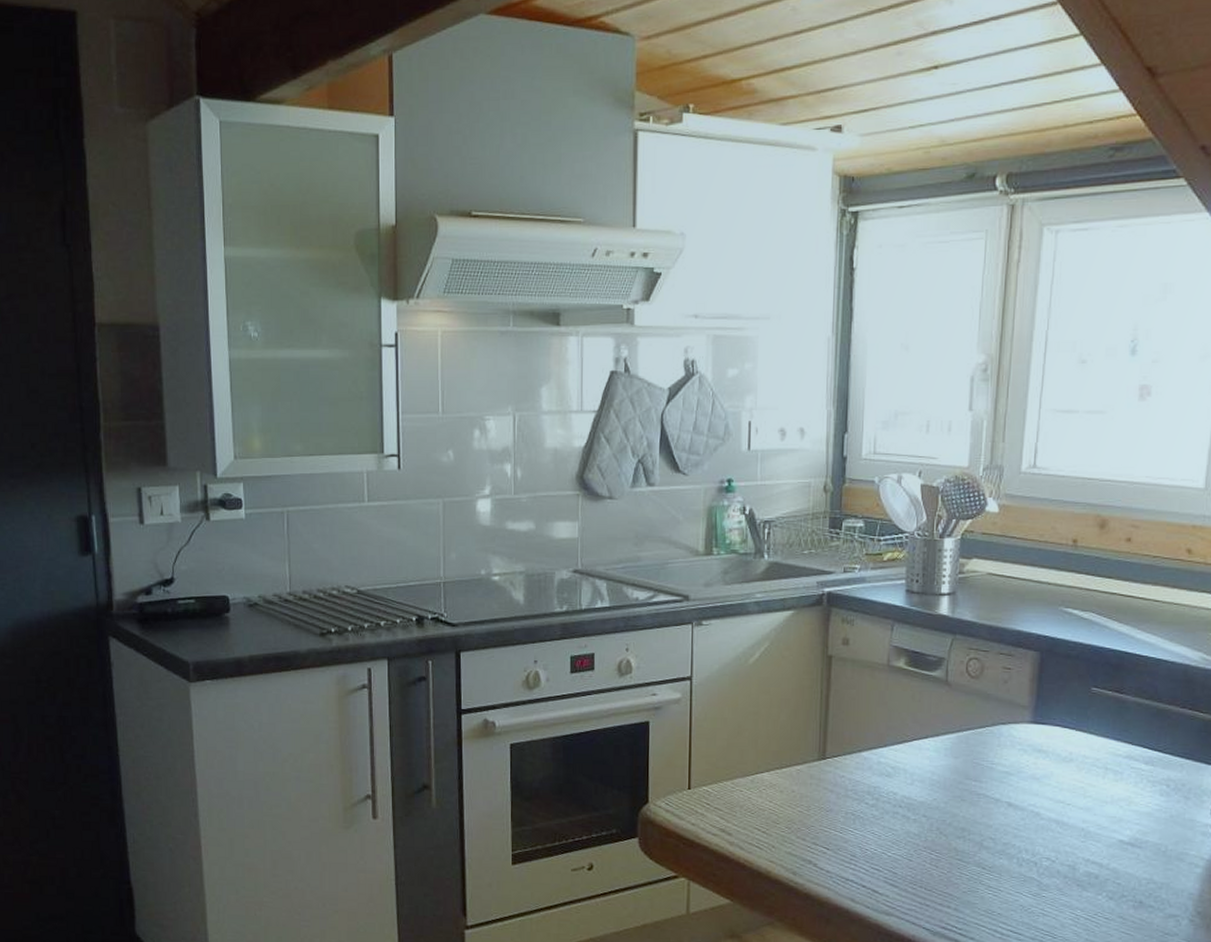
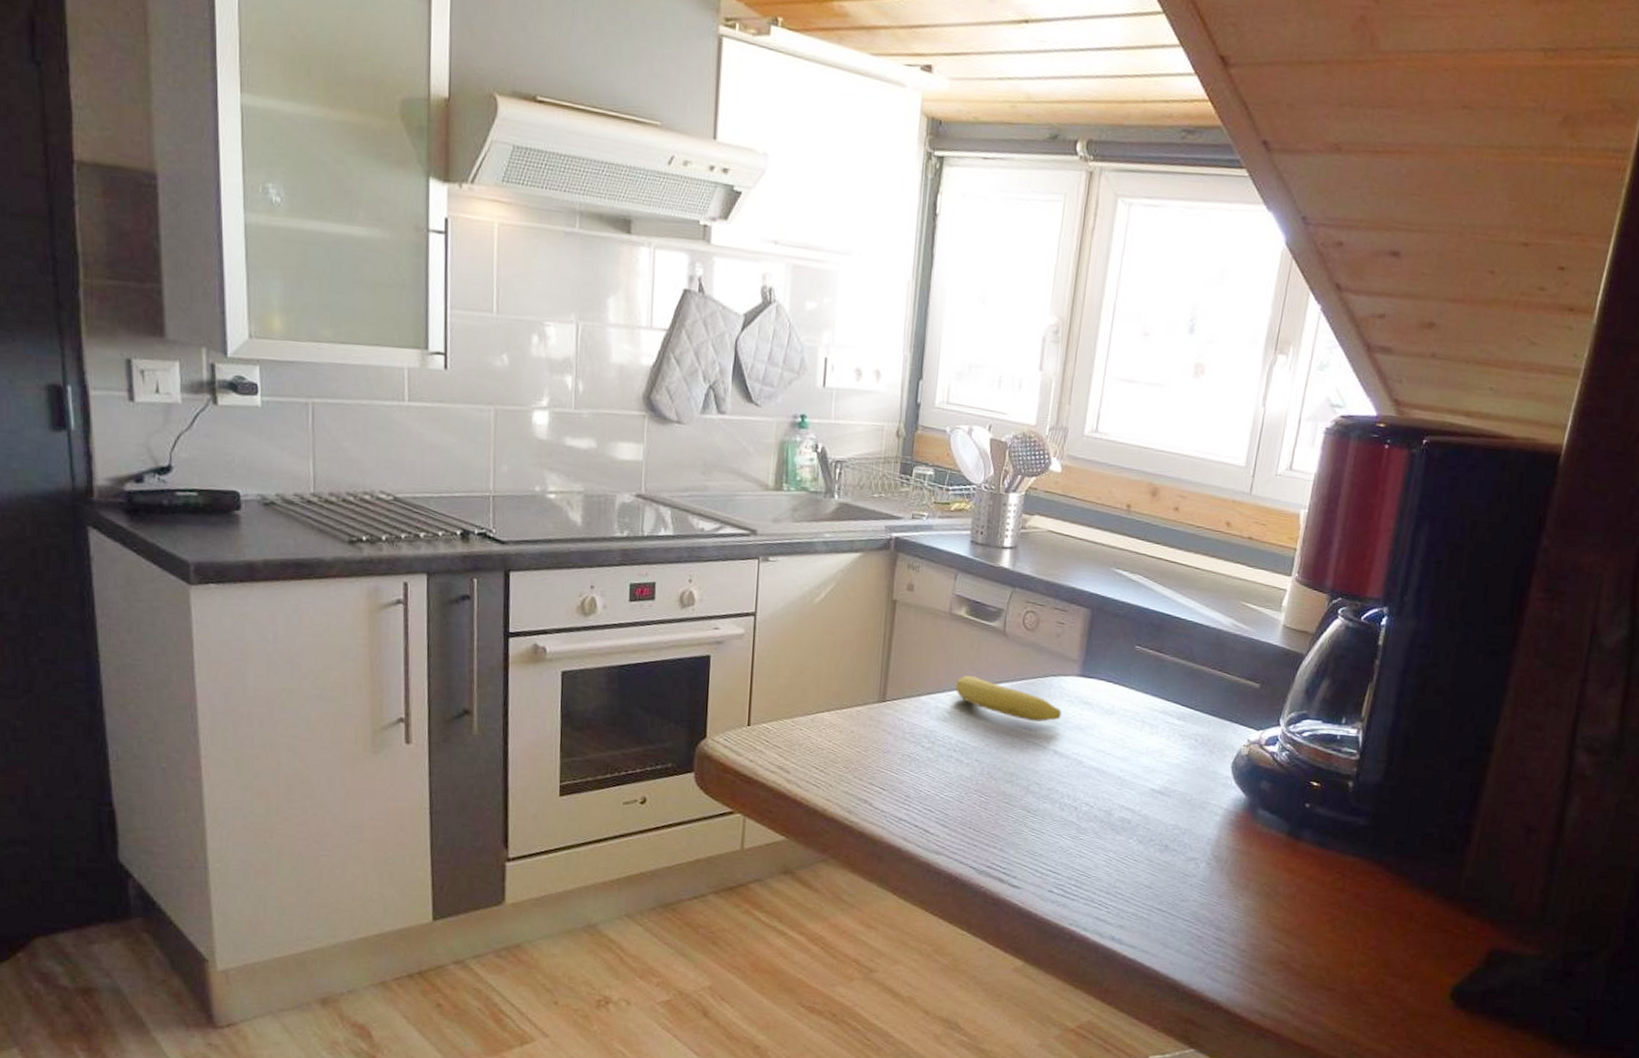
fruit: none [897,728,1014,773] -> present [955,675,1062,722]

